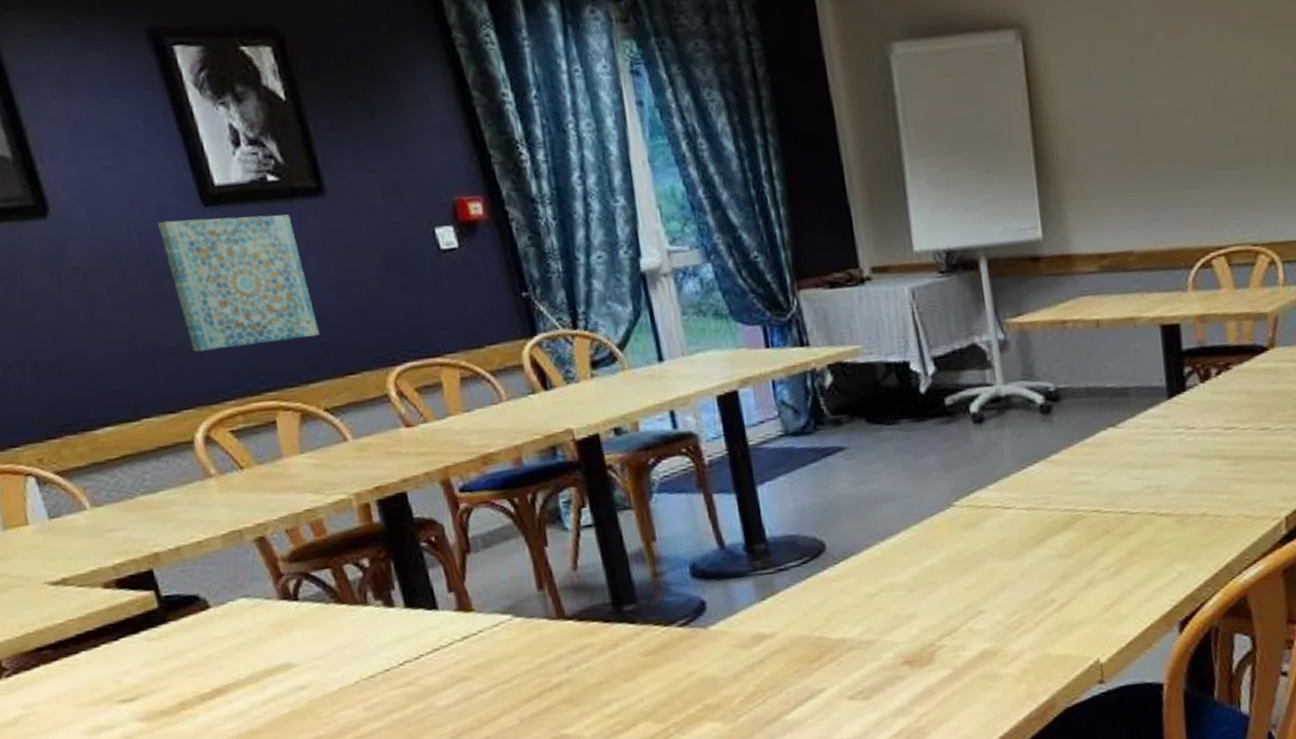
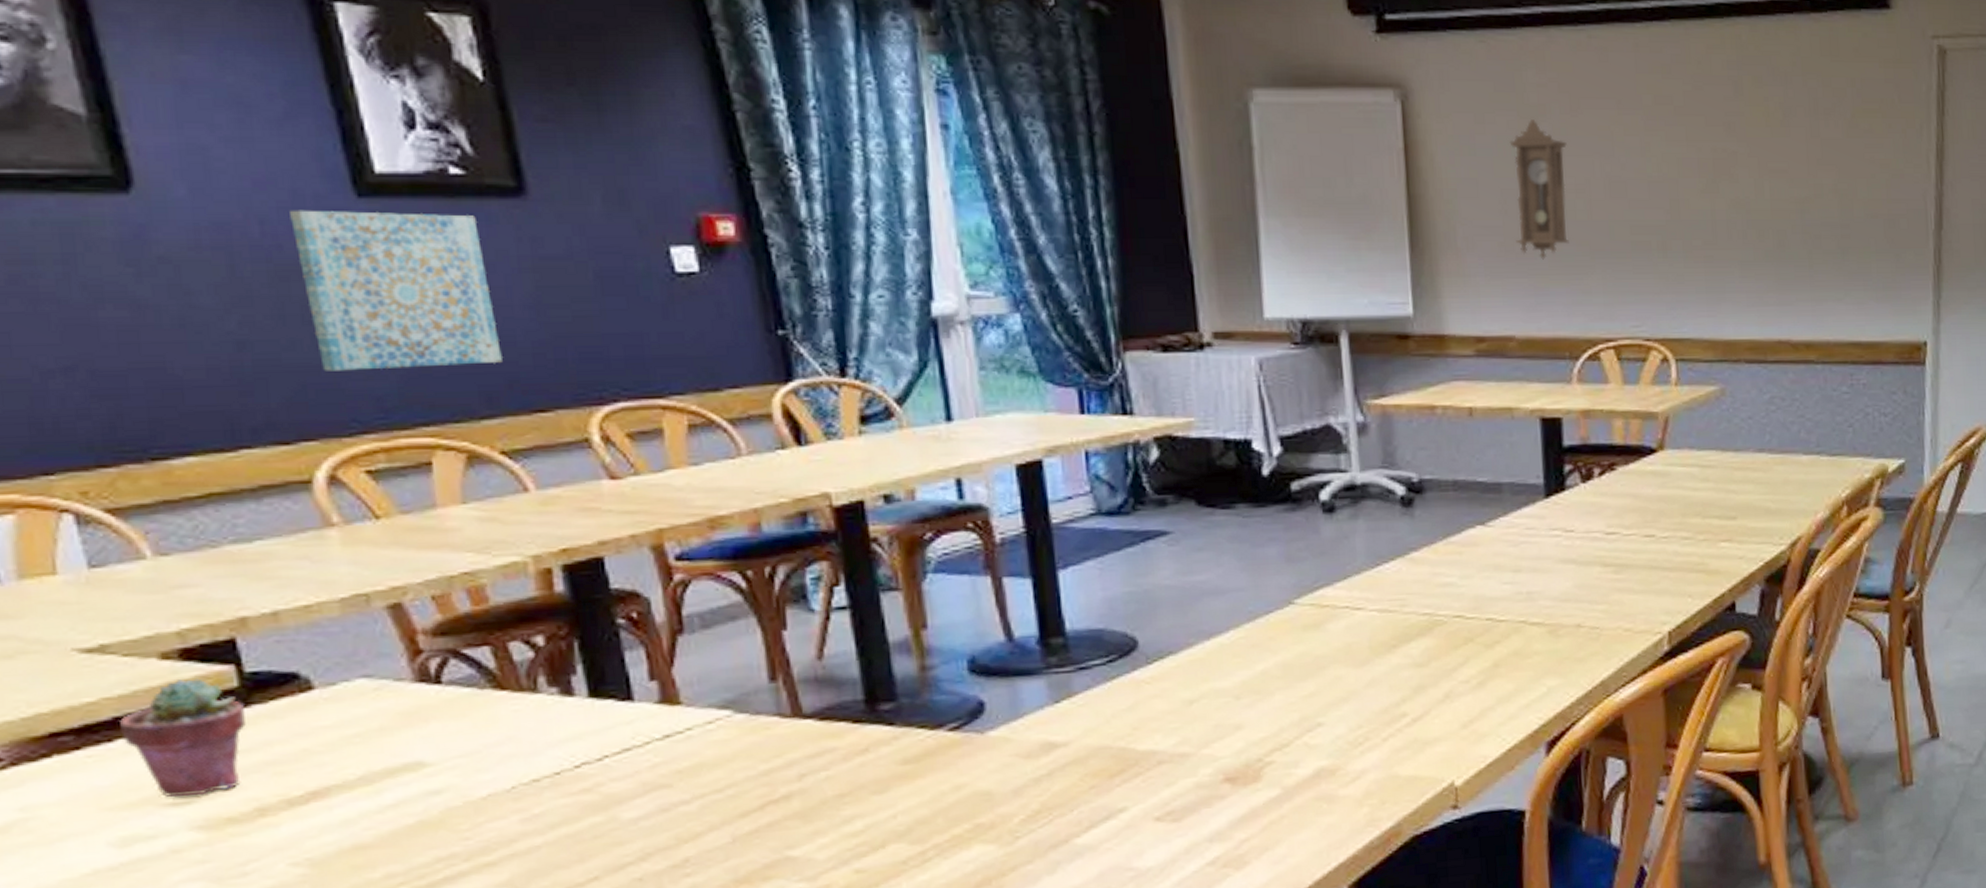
potted succulent: none [81,602,167,696] -> present [120,678,246,798]
pendulum clock: none [1120,45,1179,177] -> present [1509,119,1569,260]

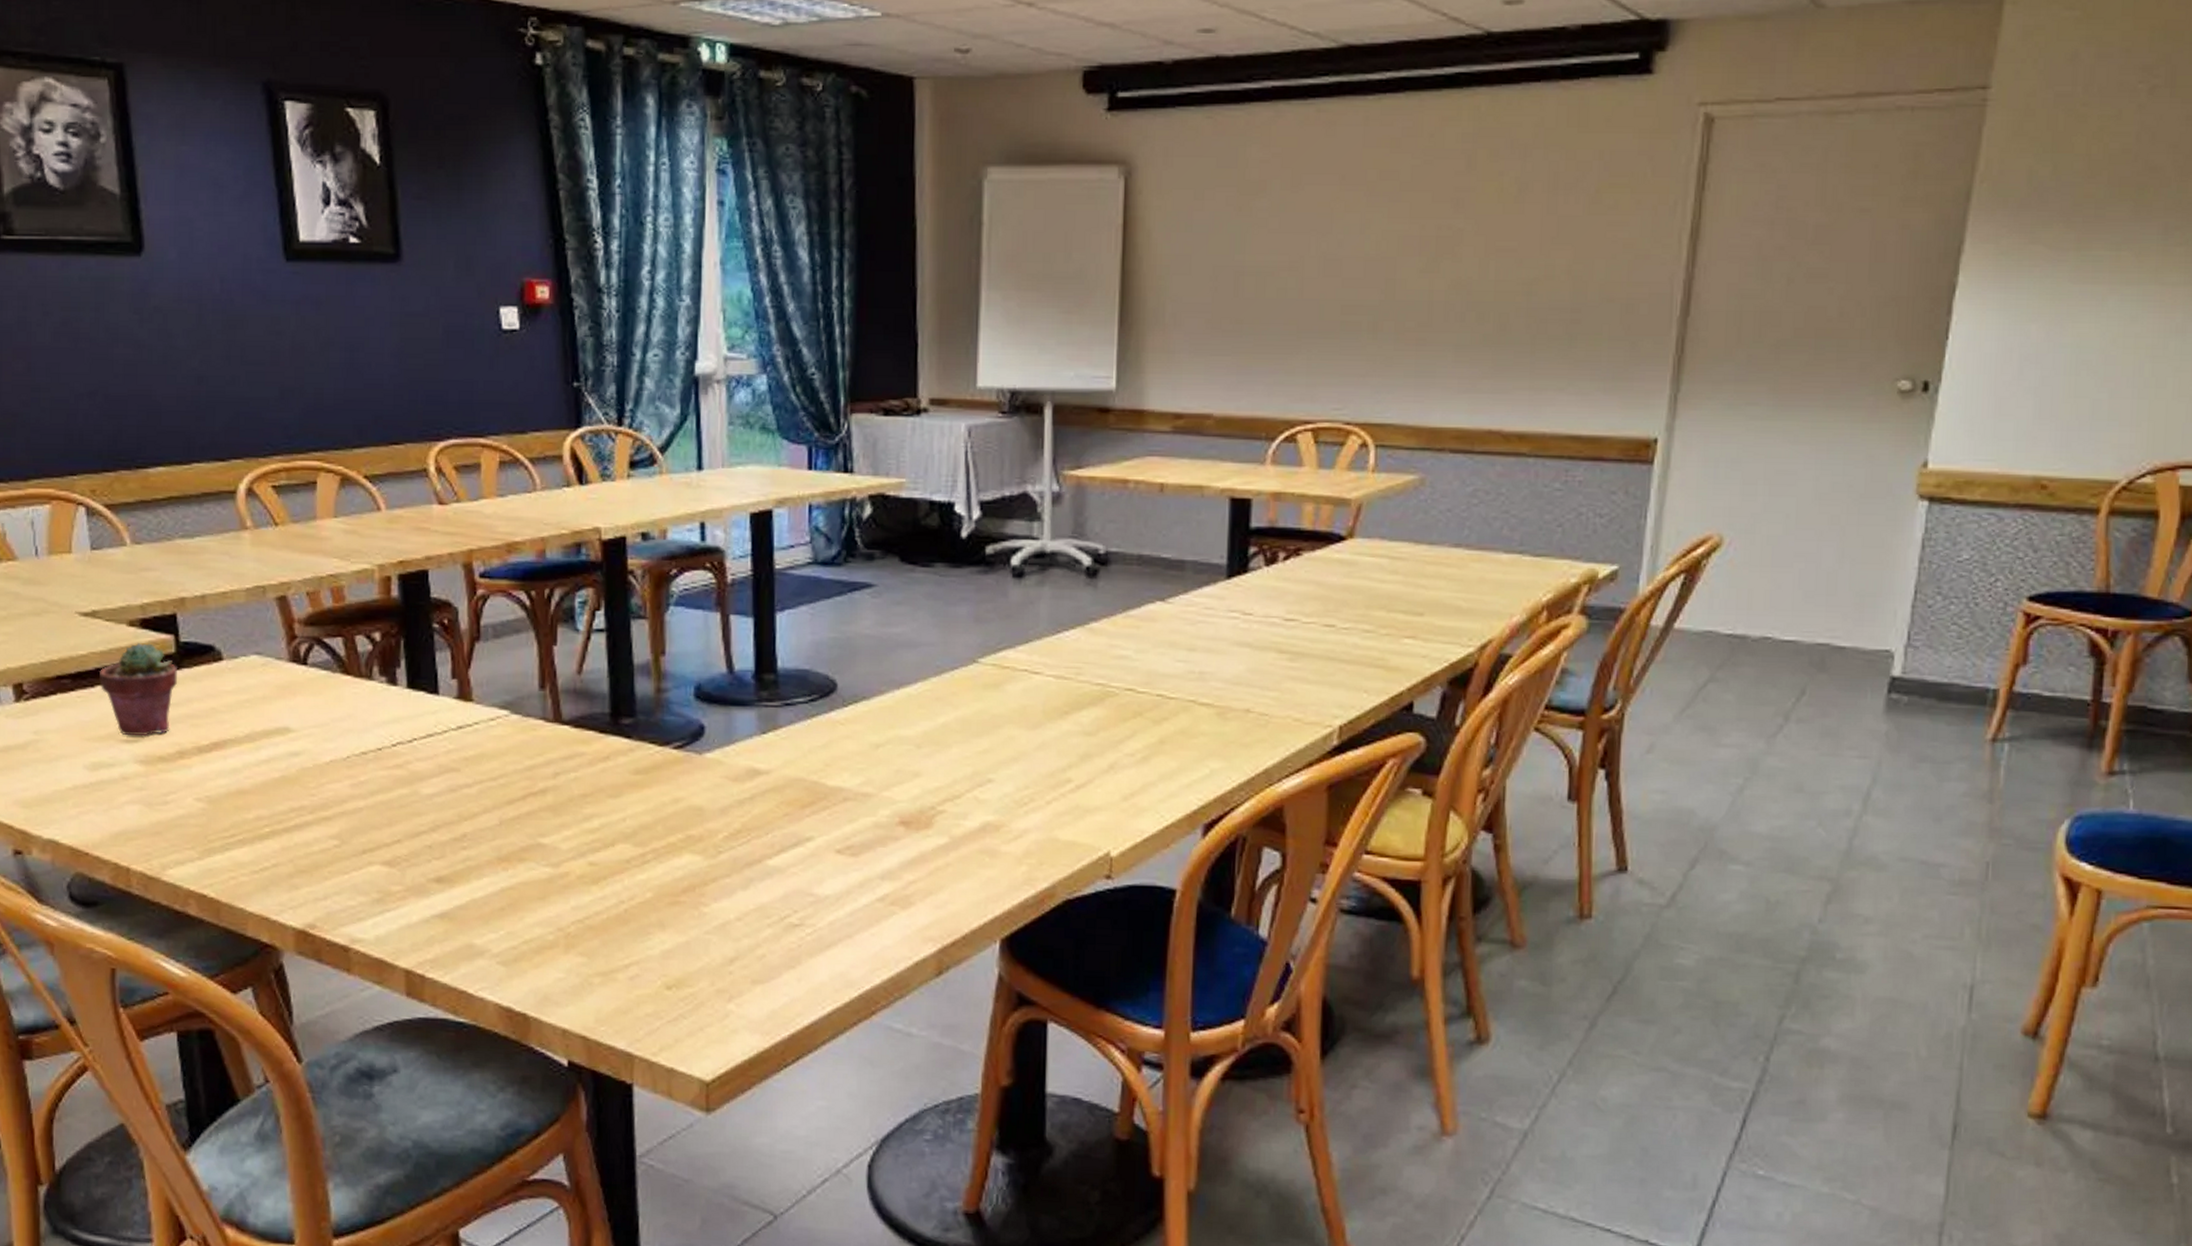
wall art: present [290,210,502,371] -> none [241,271,372,404]
pendulum clock: present [1509,119,1569,260] -> none [1223,196,1284,338]

